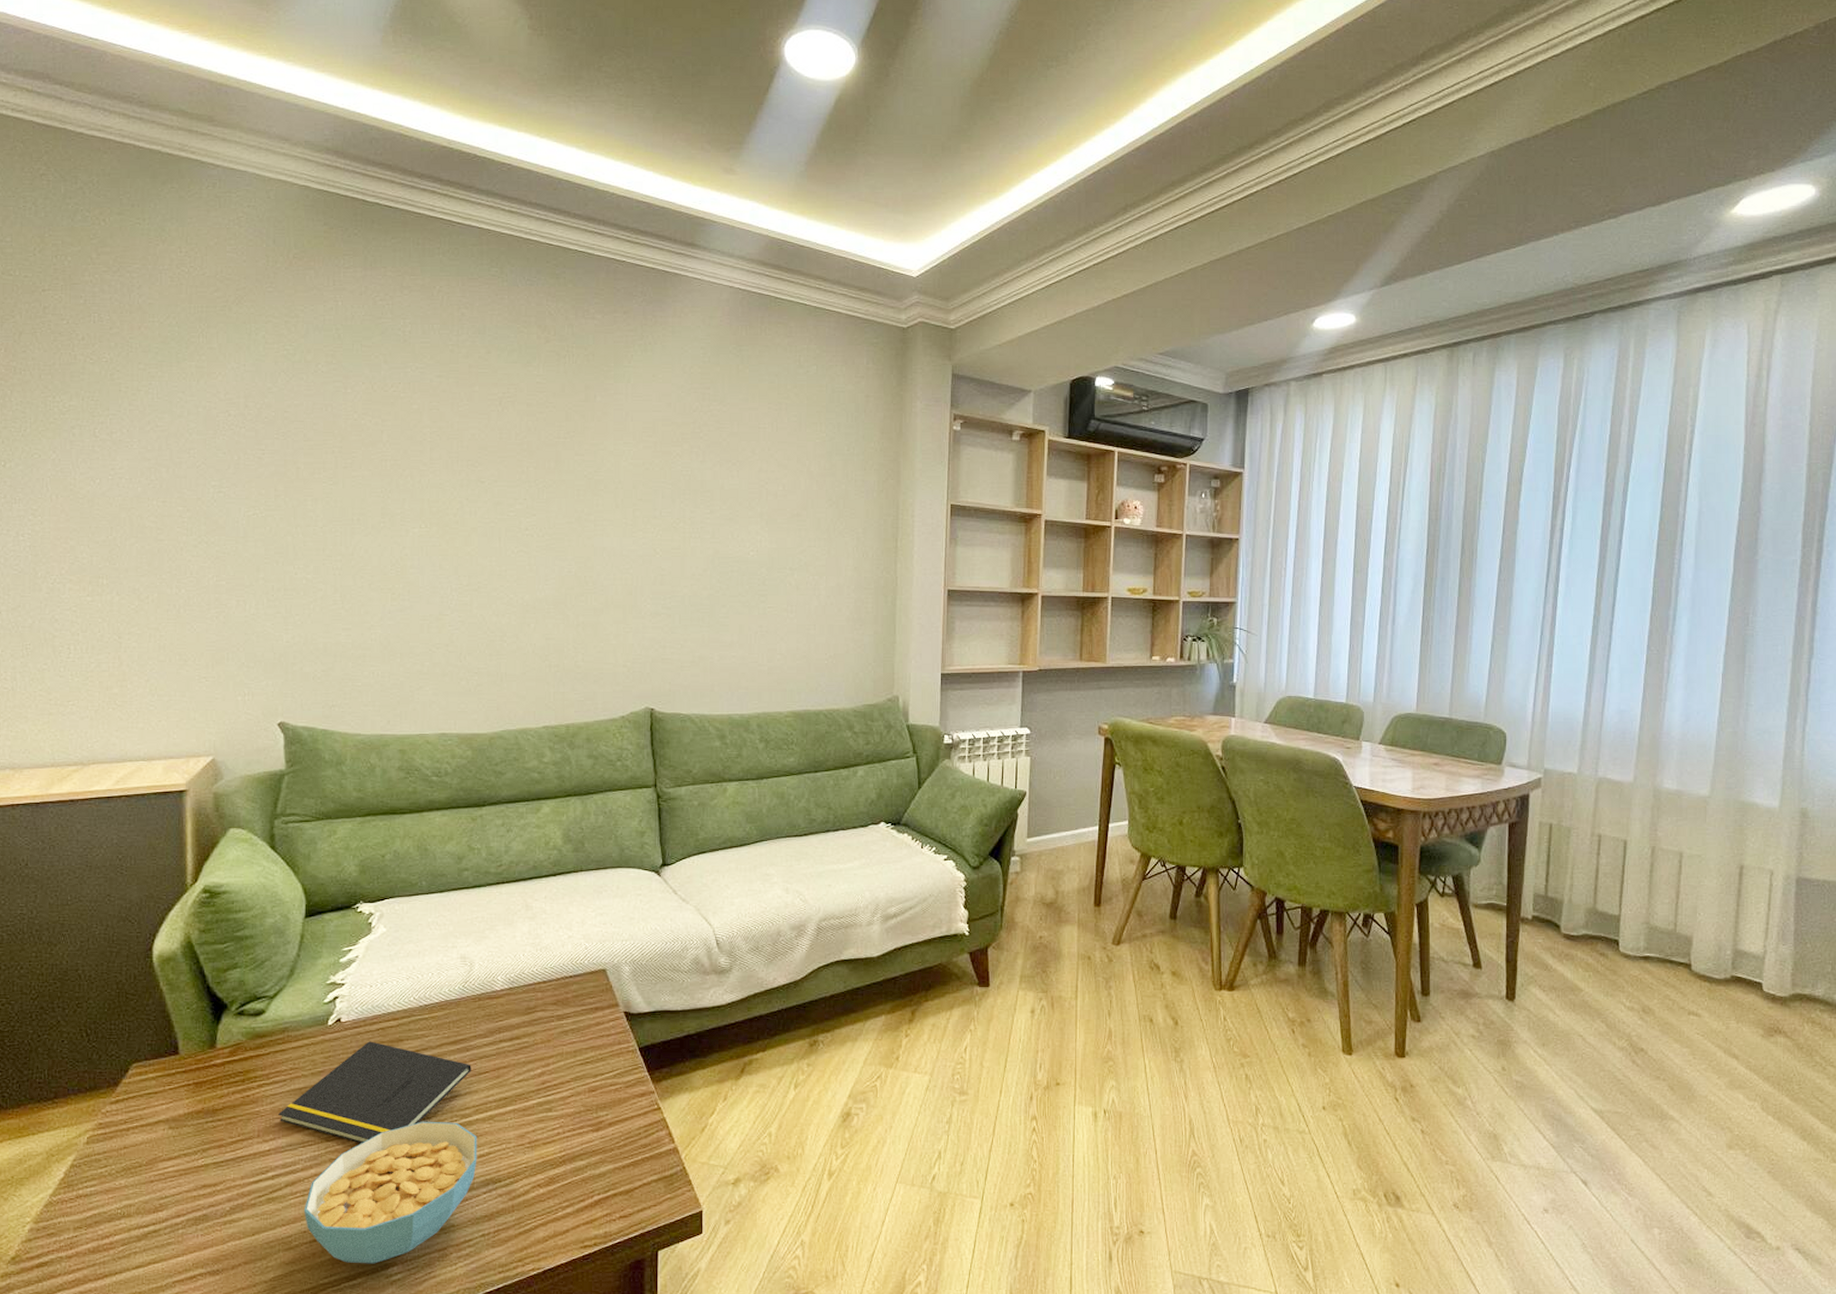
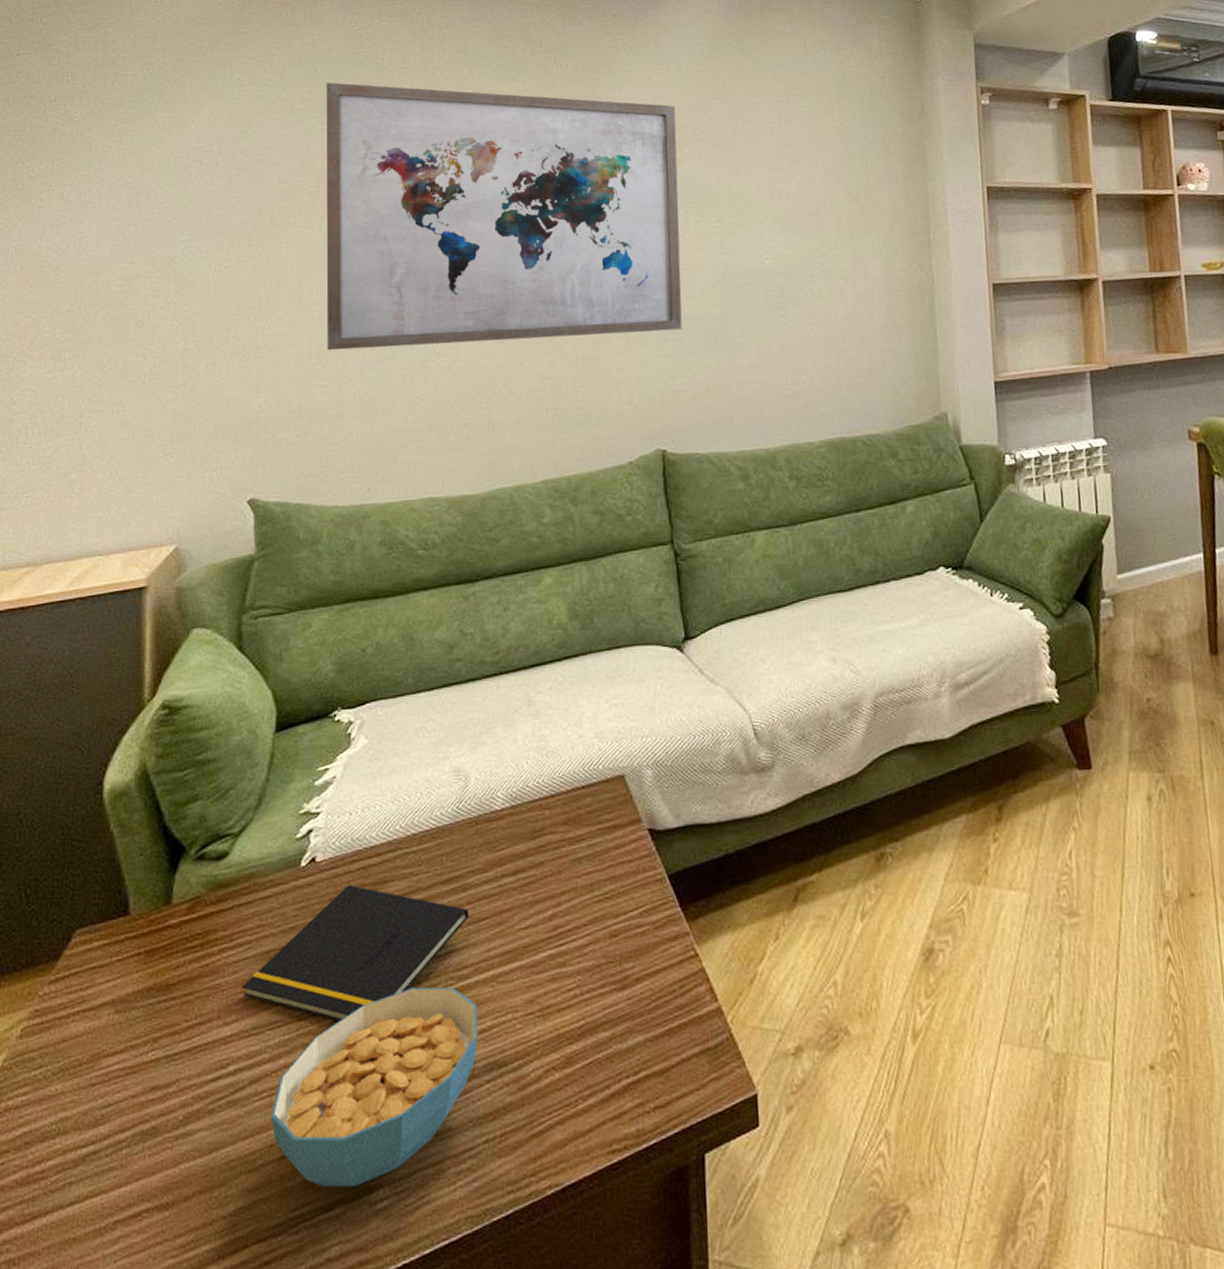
wall art: none [349,348,678,606] -> present [326,82,682,351]

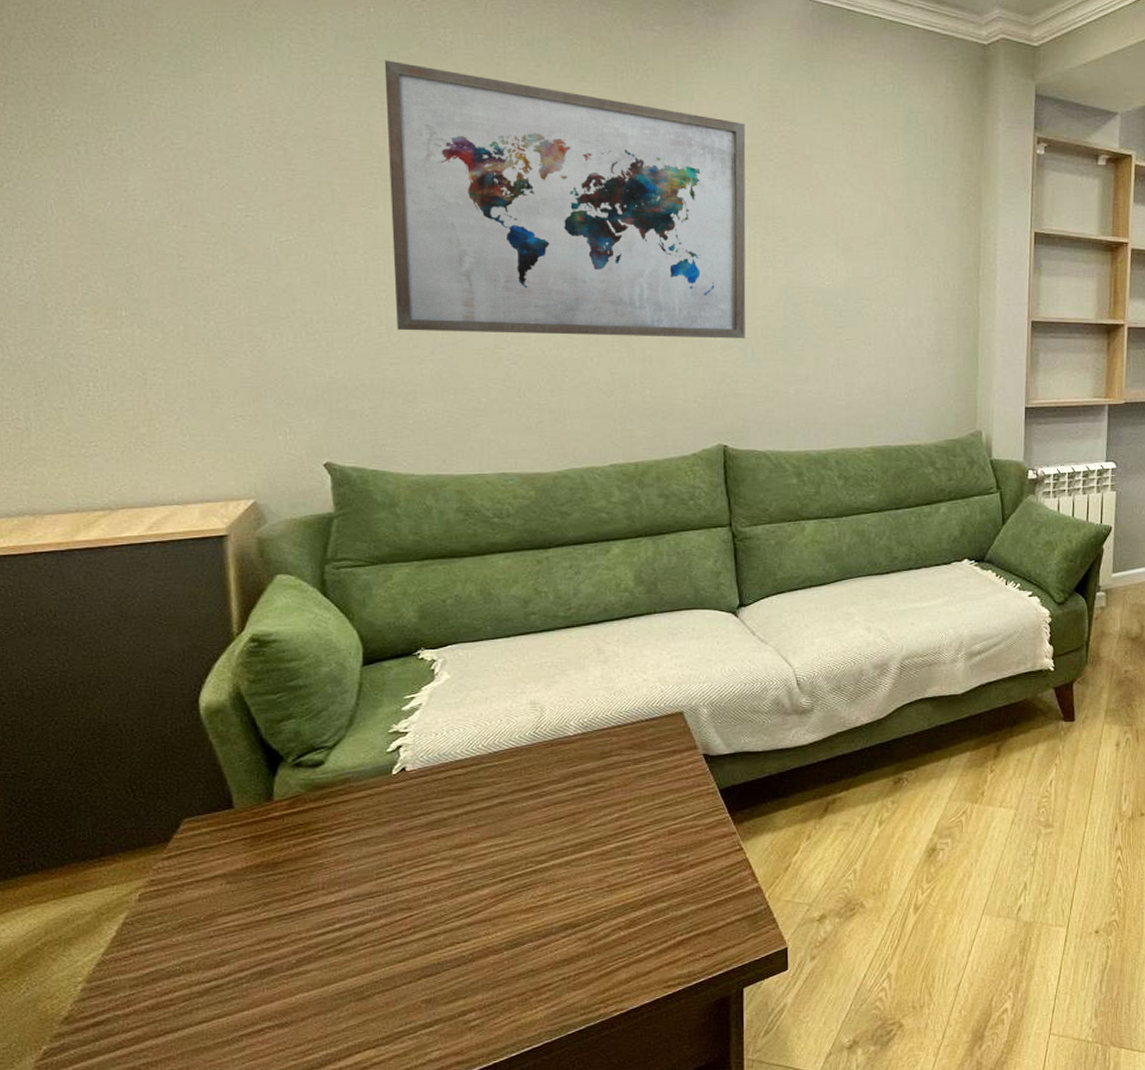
notepad: present [242,885,469,1022] -> none [343,790,546,893]
cereal bowl: present [270,986,478,1188] -> none [374,868,555,1011]

